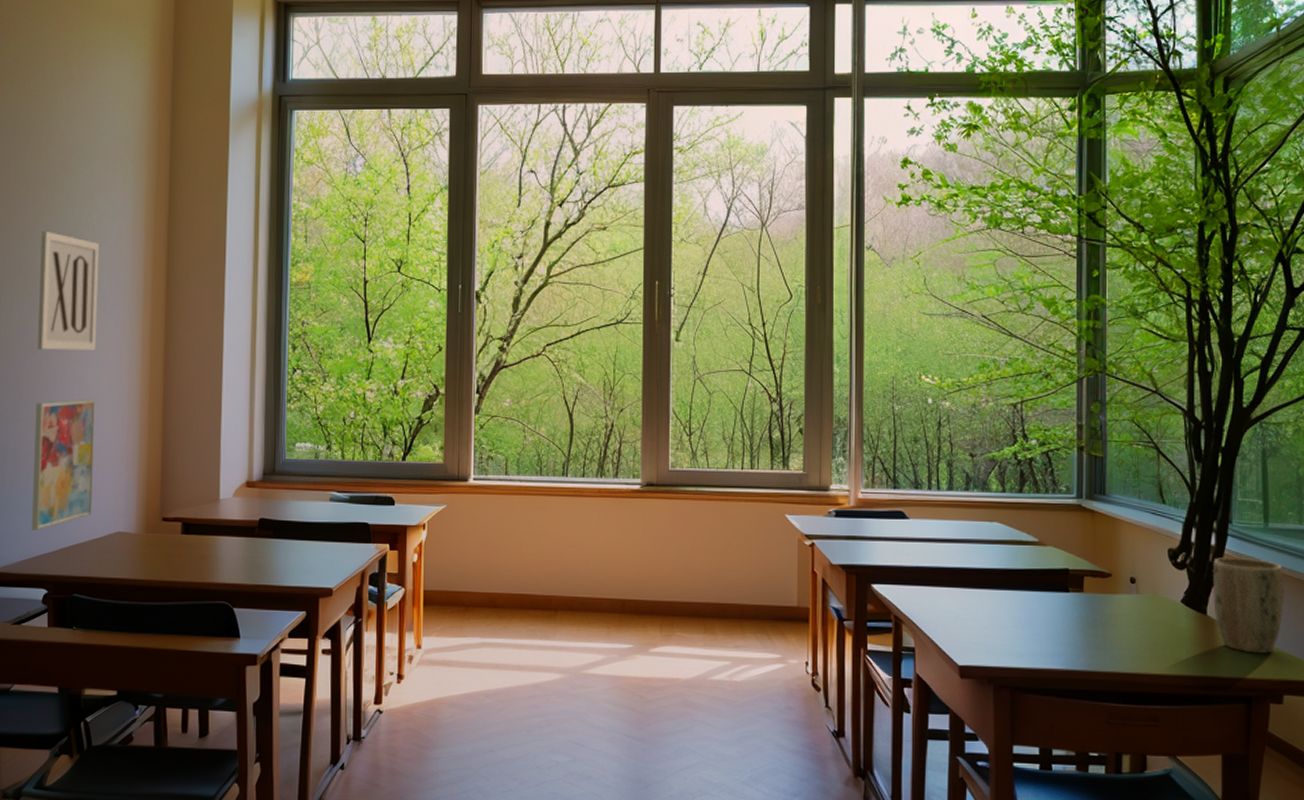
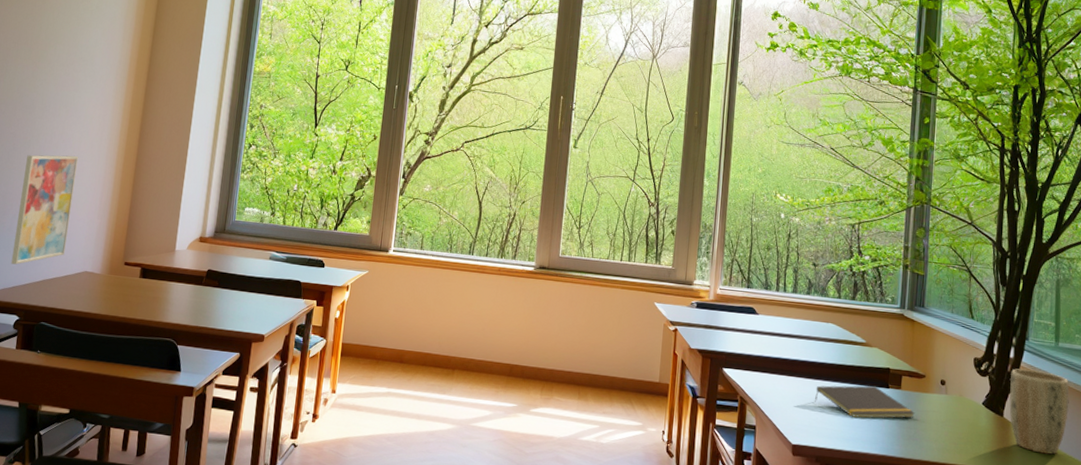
wall art: present [37,230,100,351] -> none [33,10,96,115]
notepad: none [982,590,1101,629] -> present [815,385,915,419]

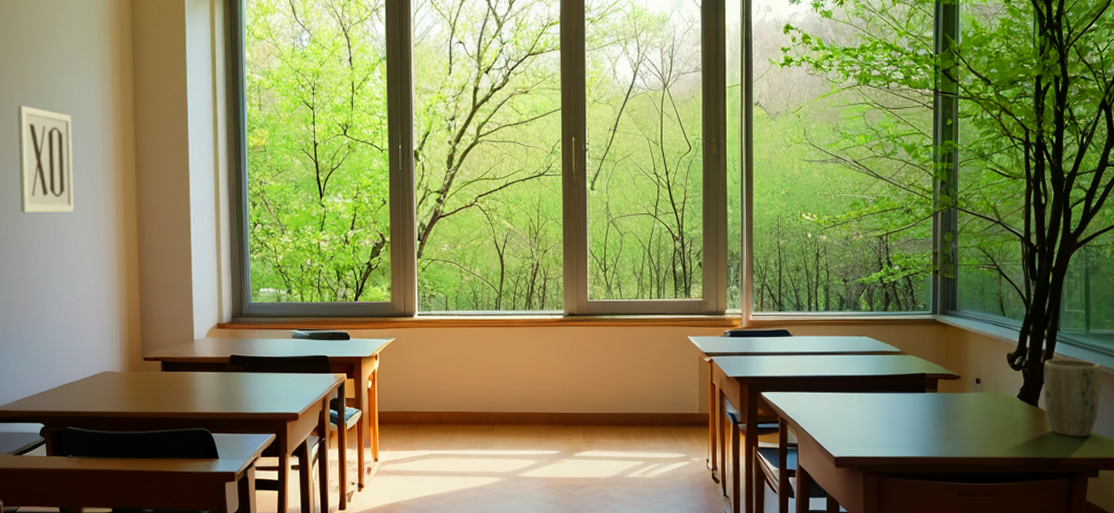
wall art: present [11,155,79,265] -> none [23,255,80,373]
wall art: none [33,10,96,115] -> present [17,105,75,213]
notepad: present [815,385,915,419] -> none [854,392,952,424]

